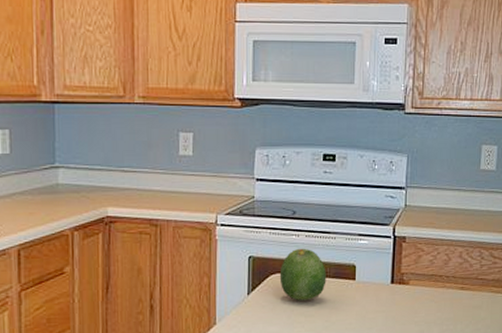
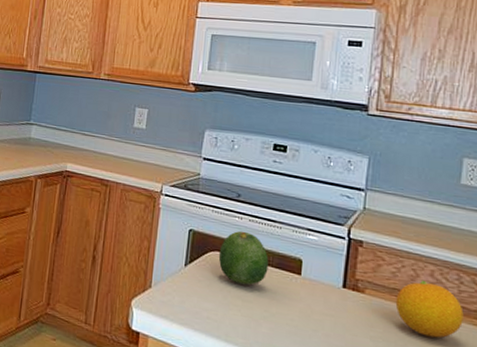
fruit: none [433,262,484,311] -> present [395,280,464,338]

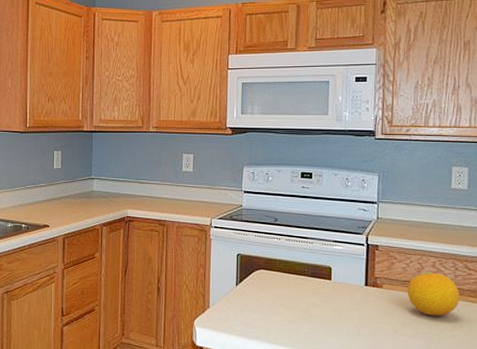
fruit: present [218,230,269,286] -> none [263,249,305,295]

